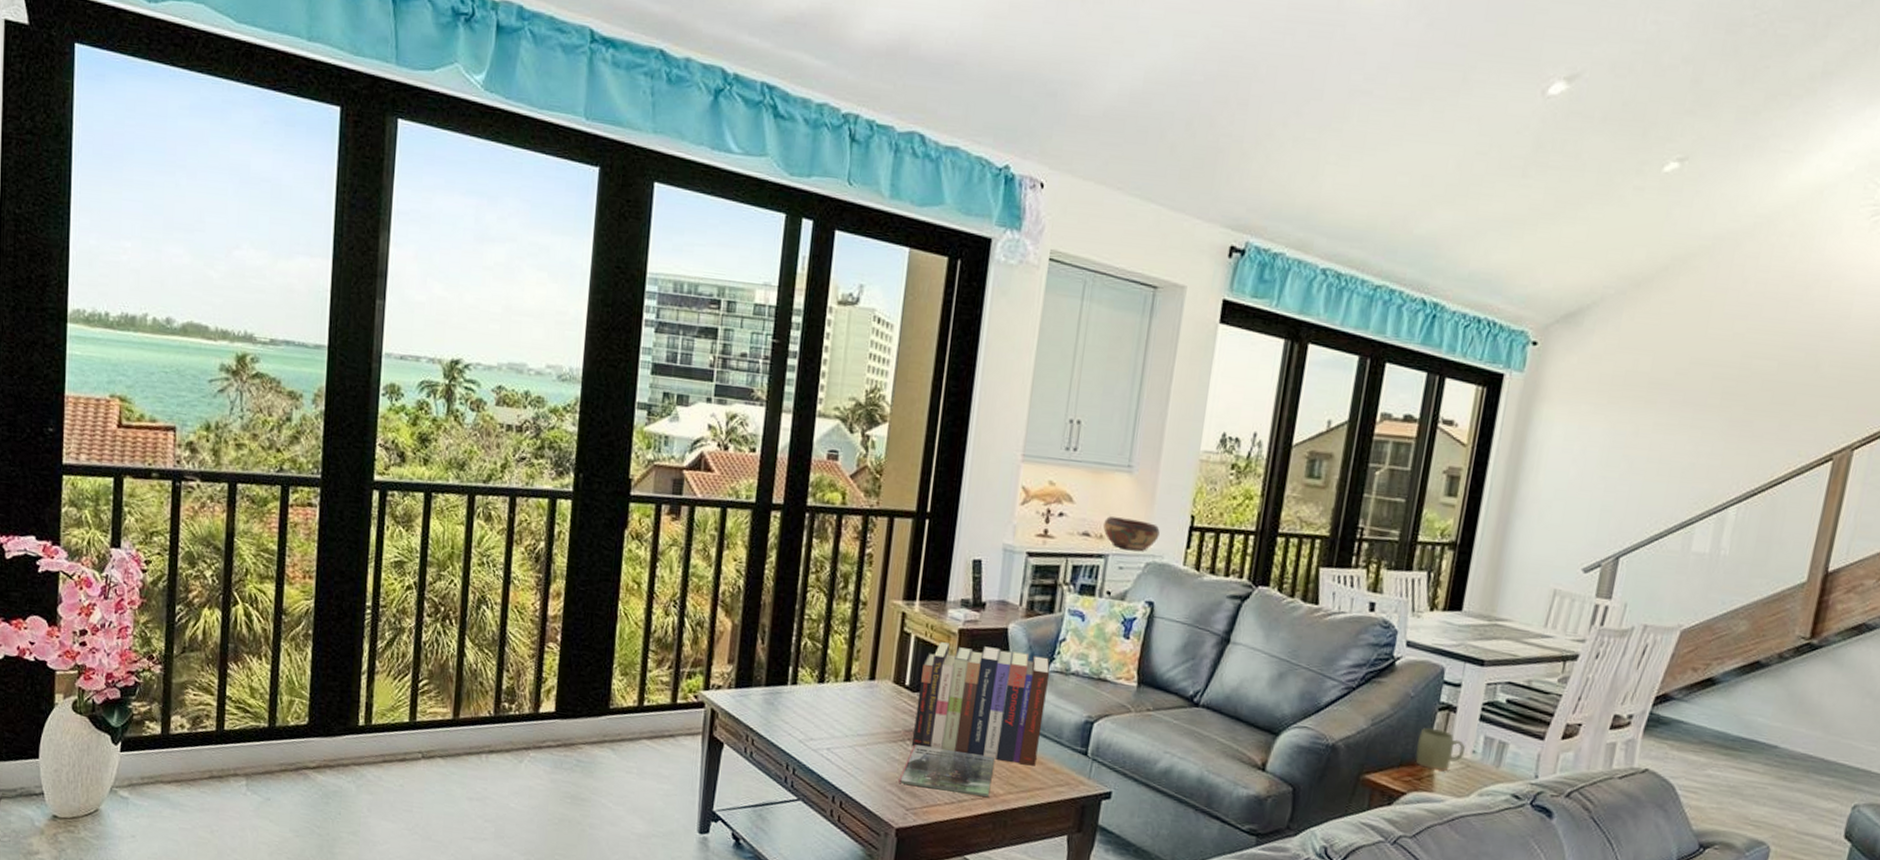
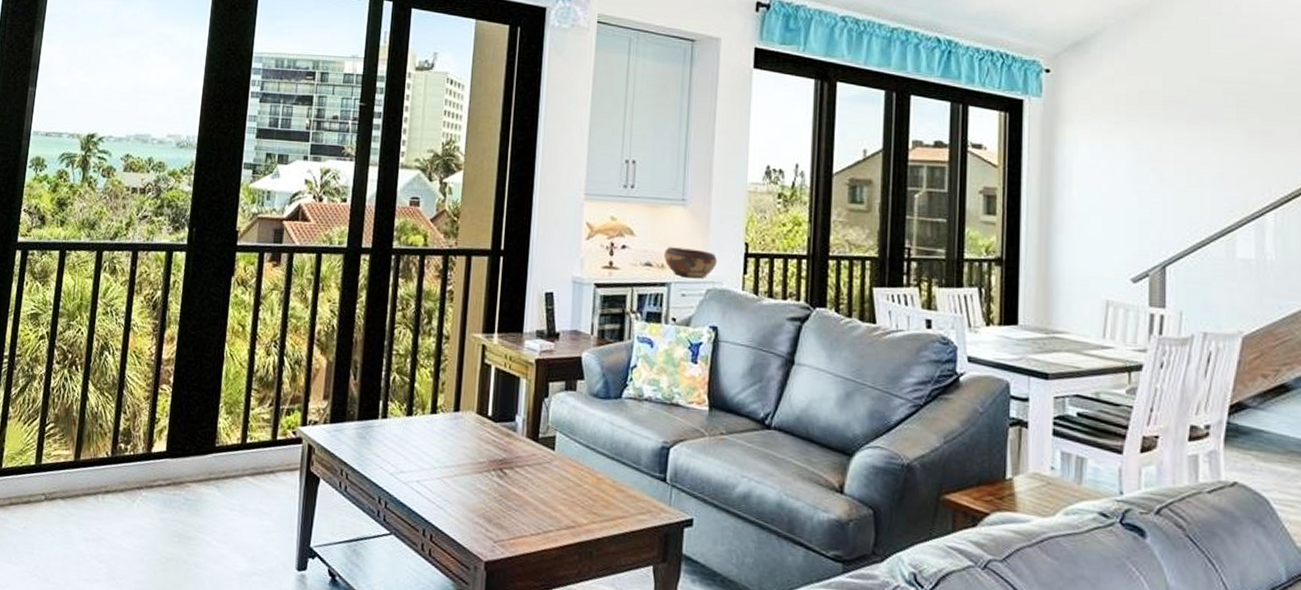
magazine: present [898,744,996,798] -> none [485,475,578,528]
books: present [911,642,1050,766] -> none [496,372,624,494]
mug: present [1415,727,1465,771] -> none [994,444,1044,489]

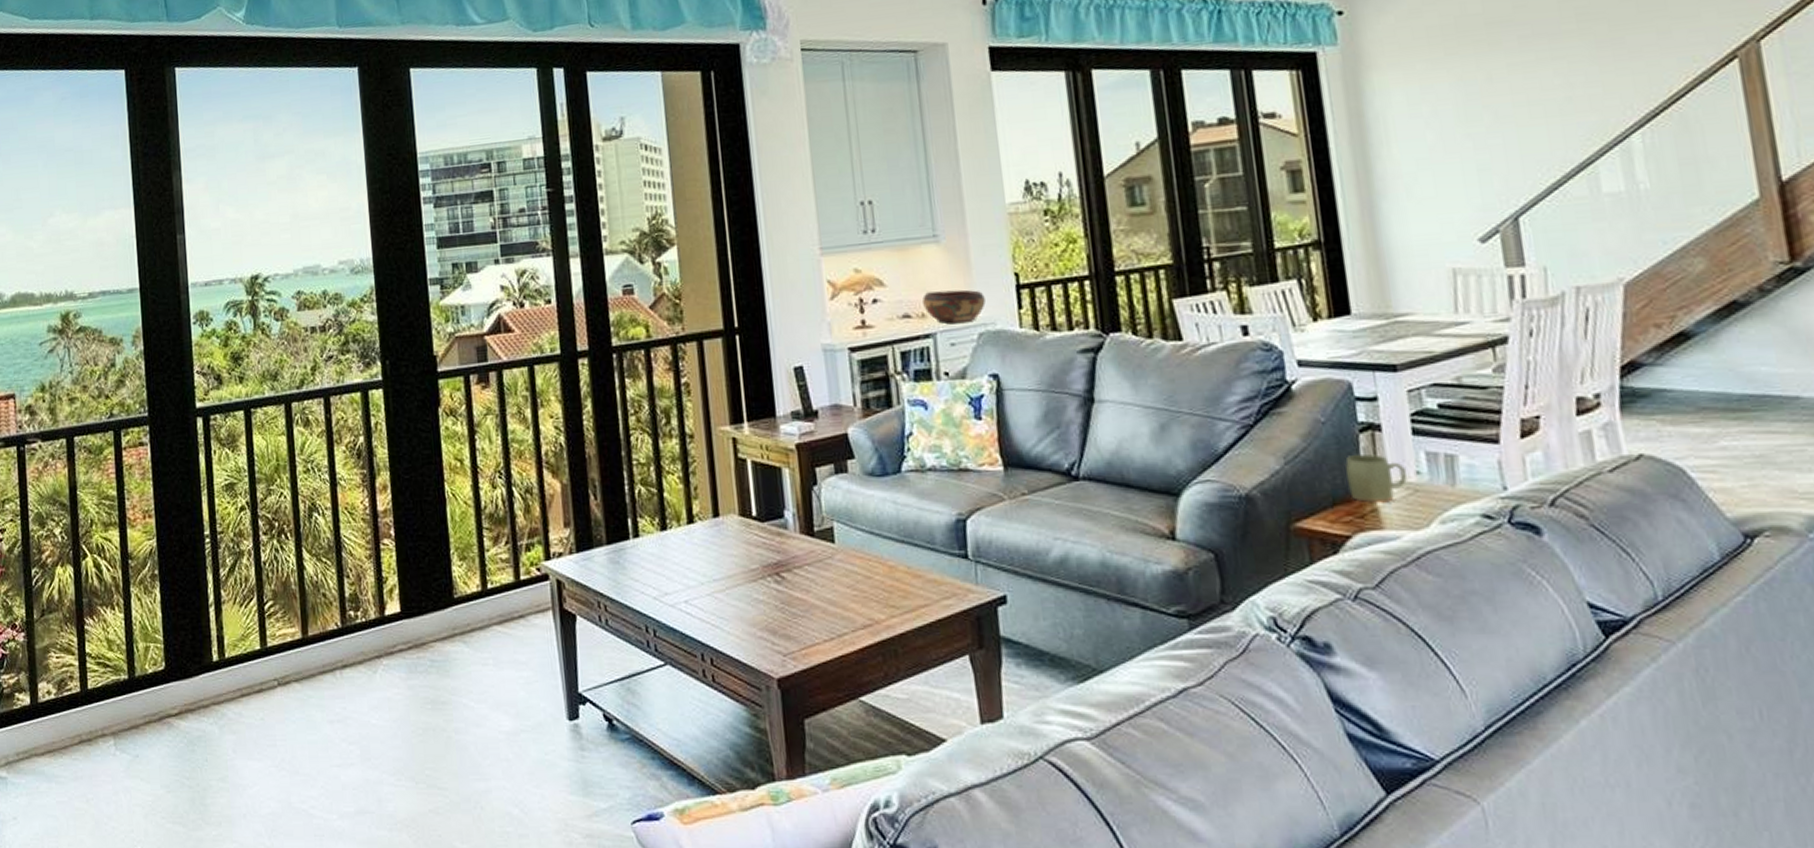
mug: none [994,444,1044,489] -> present [1345,453,1408,503]

